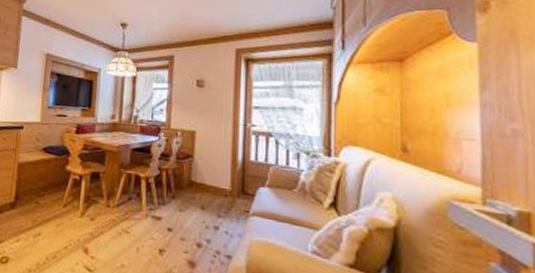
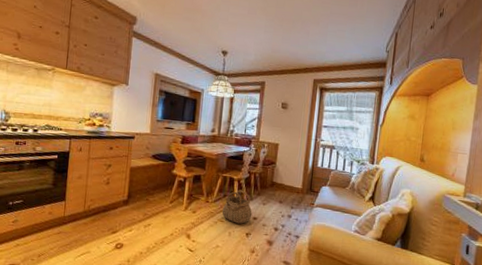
basket: none [126,191,166,237] -> present [222,190,252,224]

